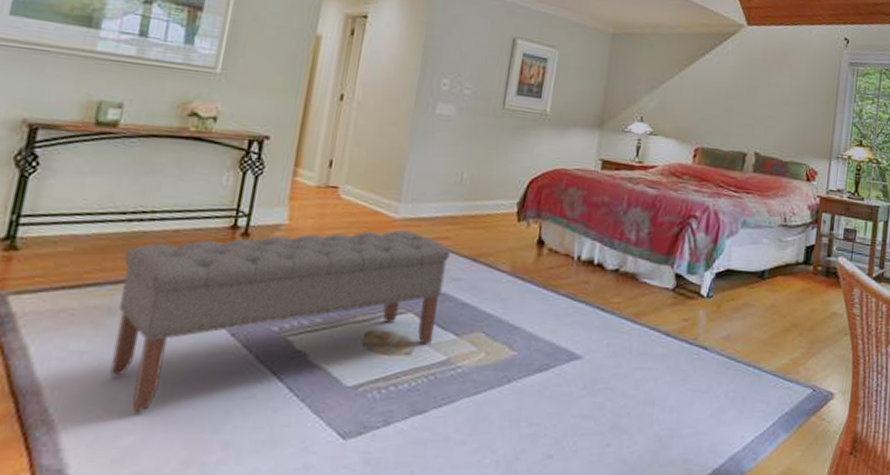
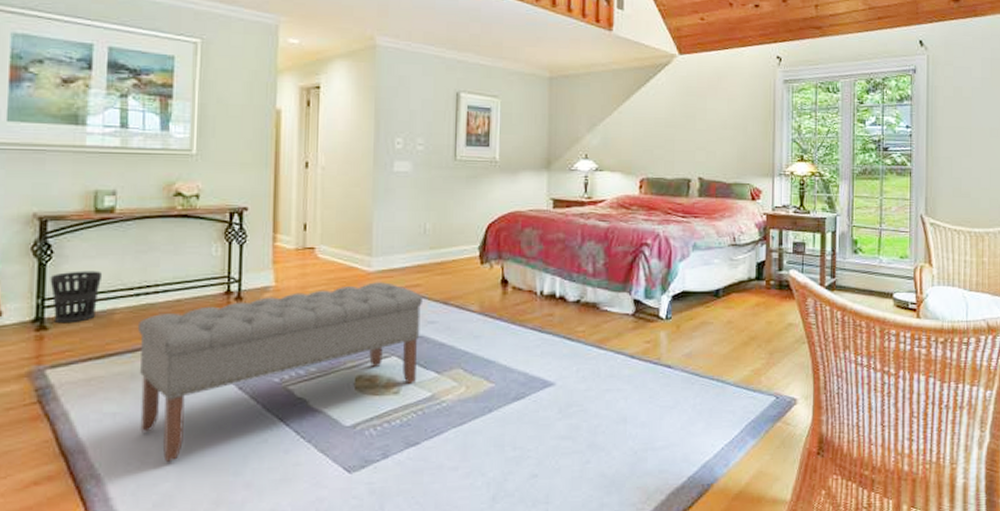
wastebasket: none [28,187,92,246] -> present [50,271,101,324]

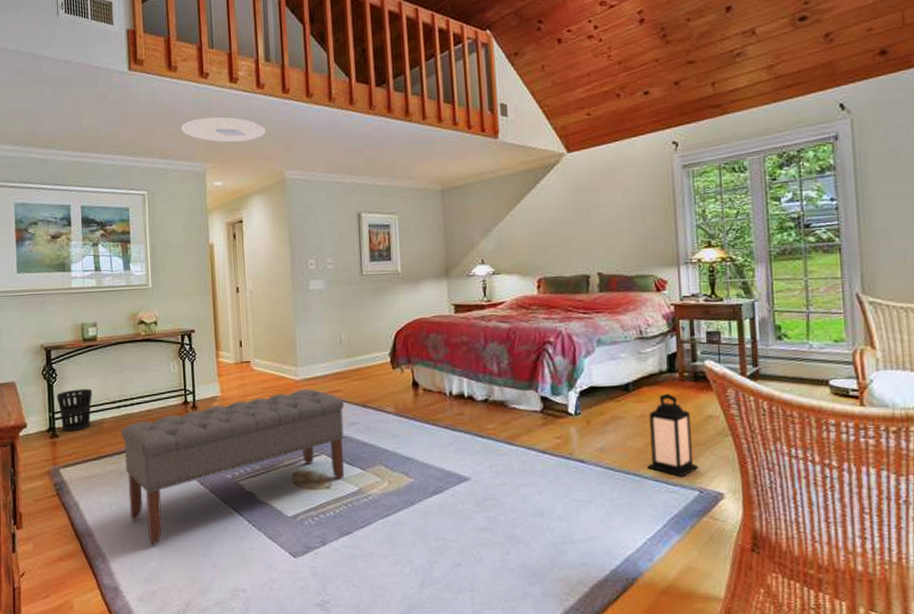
lantern: none [729,300,777,383] -> present [646,393,699,477]

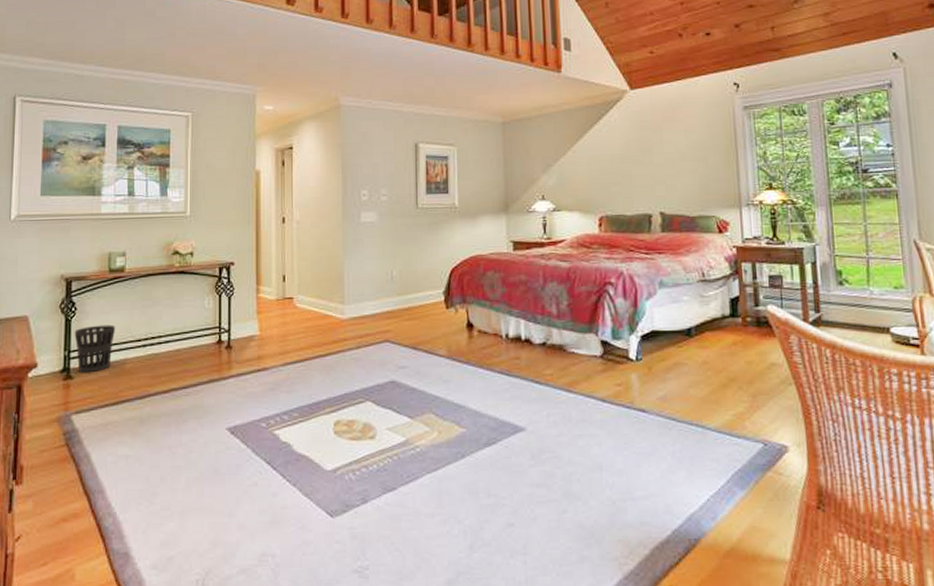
bench: present [121,389,345,544] -> none [144,329,394,502]
ceiling light: present [181,117,266,143] -> none [233,39,322,66]
lantern: present [646,393,699,477] -> none [709,339,763,428]

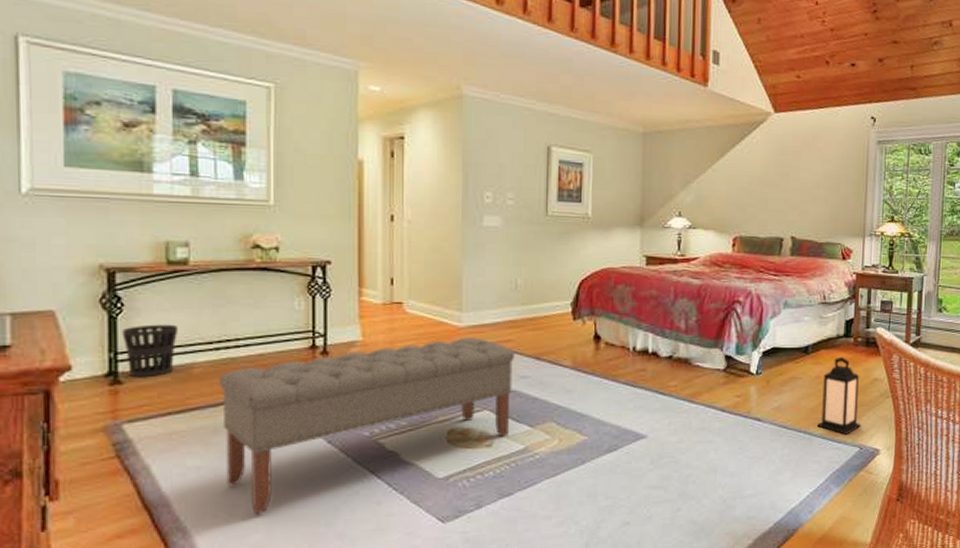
bench: none [144,329,394,502] -> present [218,337,516,514]
lantern: none [709,339,763,428] -> present [816,356,861,435]

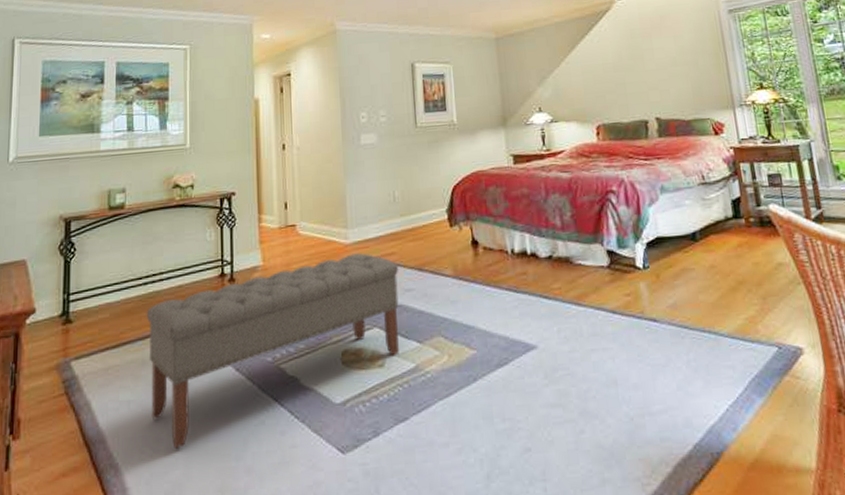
wastebasket: present [122,324,177,378] -> none [73,263,115,316]
lantern: present [816,356,861,435] -> none [718,241,775,332]

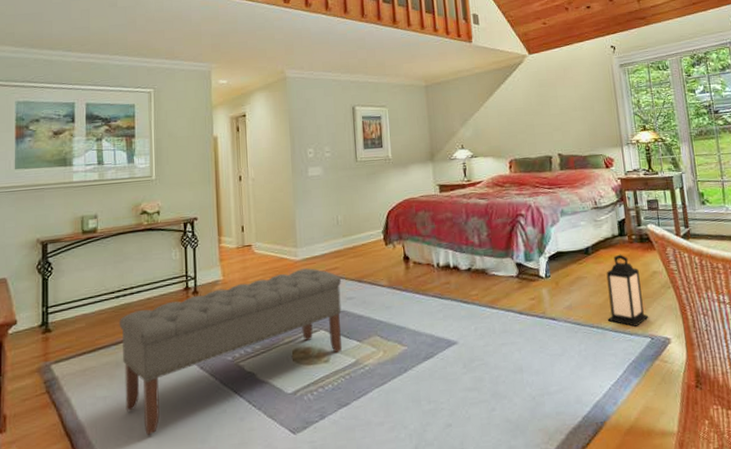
lantern: none [718,241,775,332] -> present [606,254,649,327]

